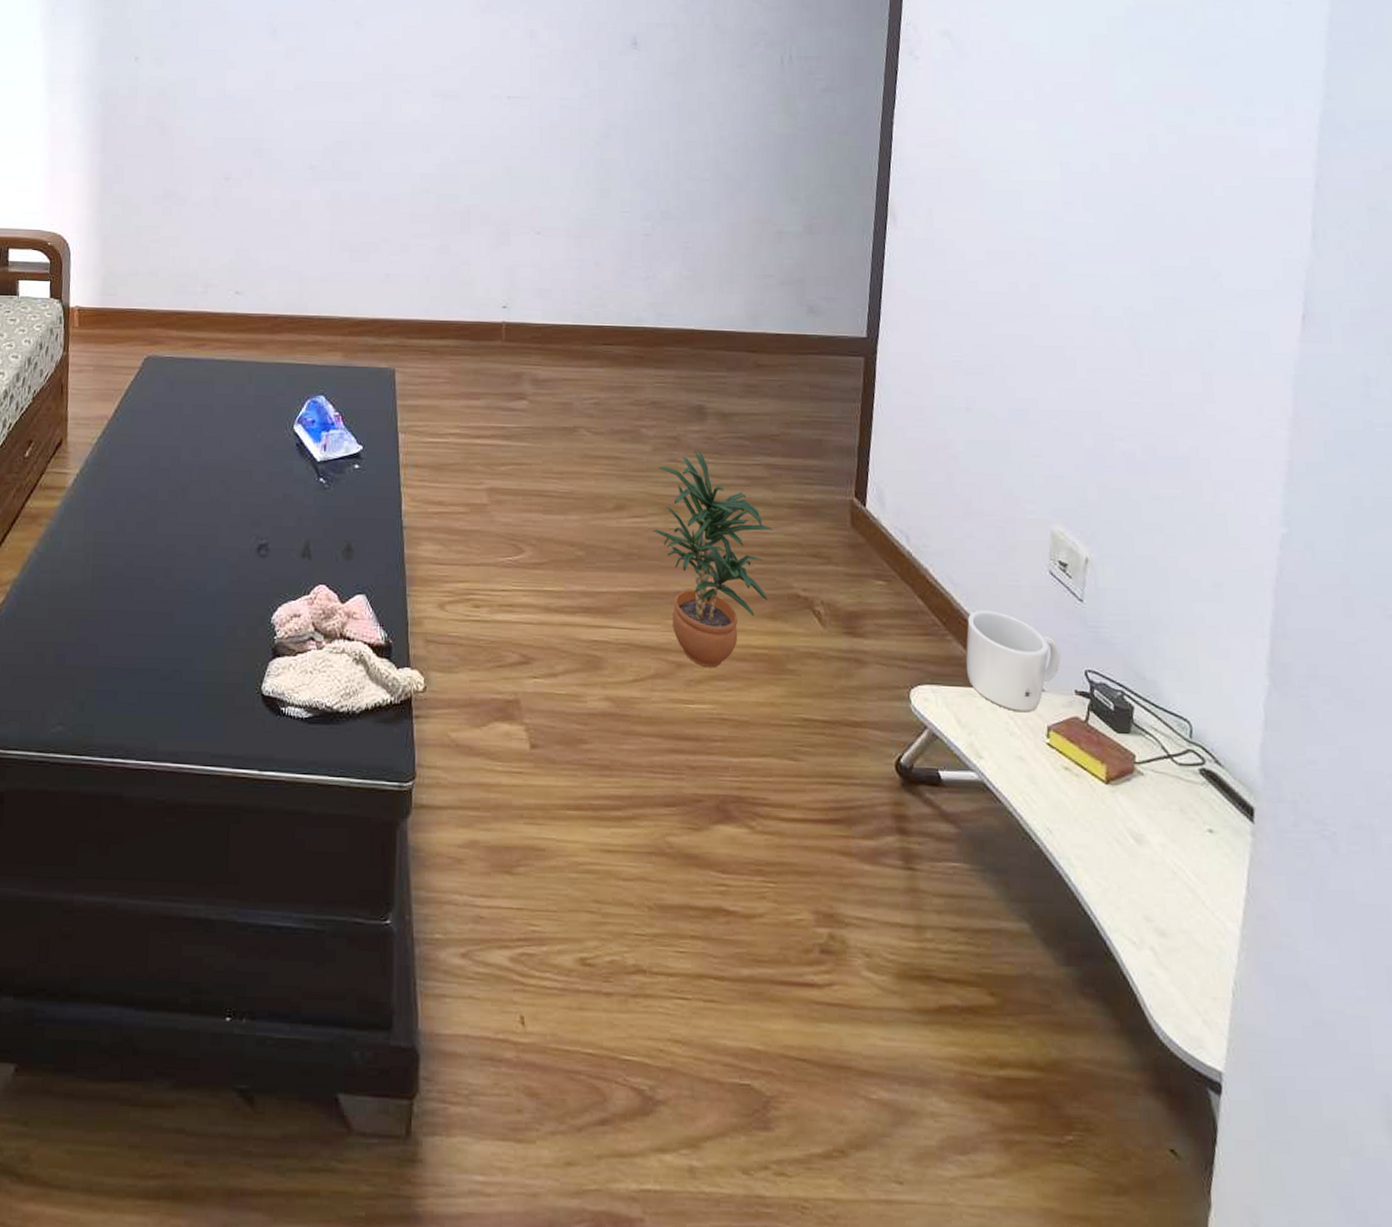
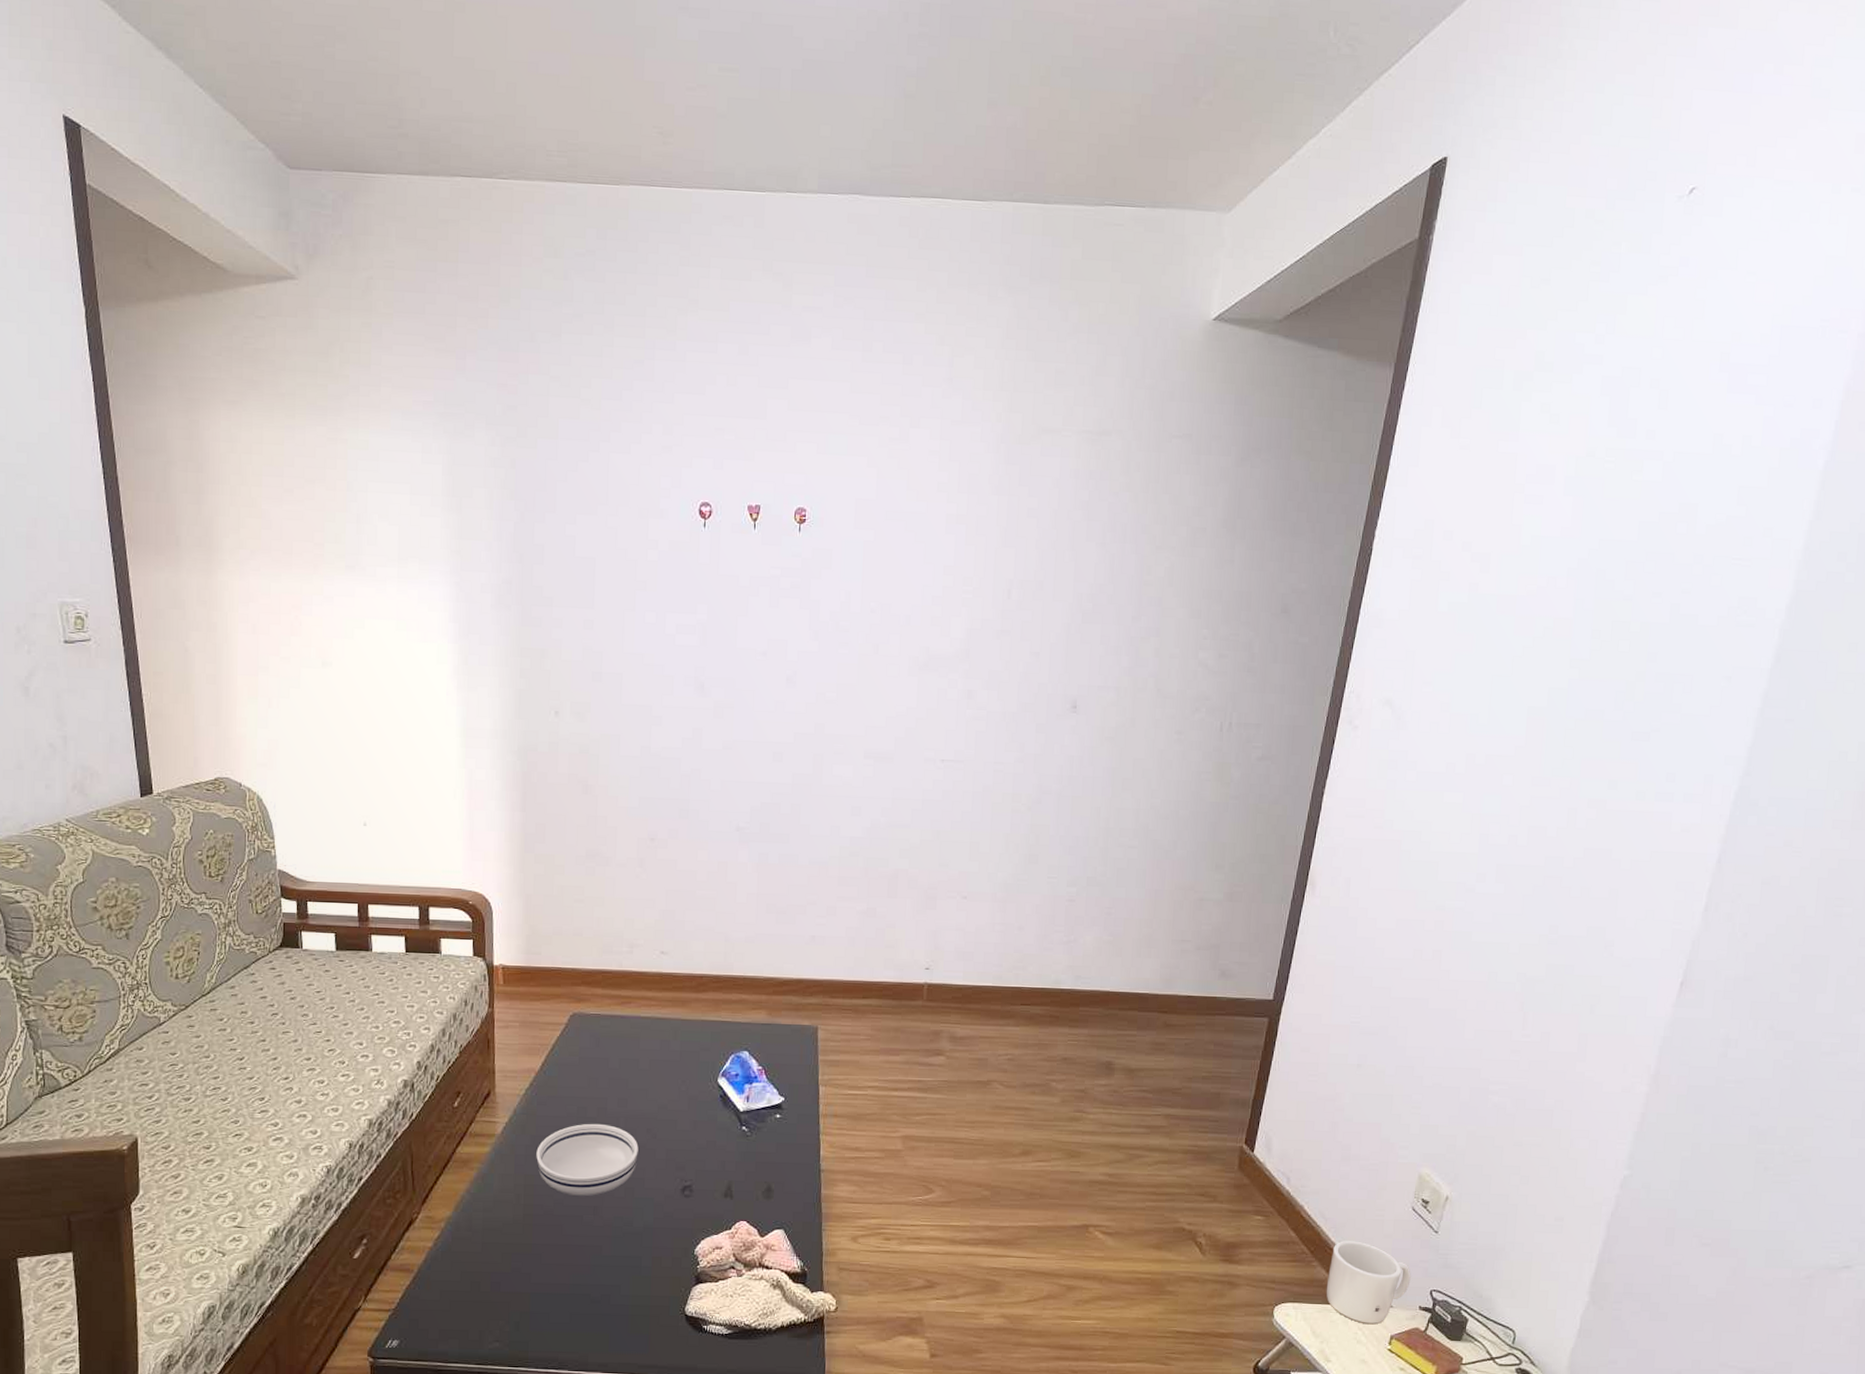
bowl: none [107,474,212,556] -> present [536,1123,639,1196]
potted plant: present [653,451,774,668] -> none [1055,1103,1167,1290]

